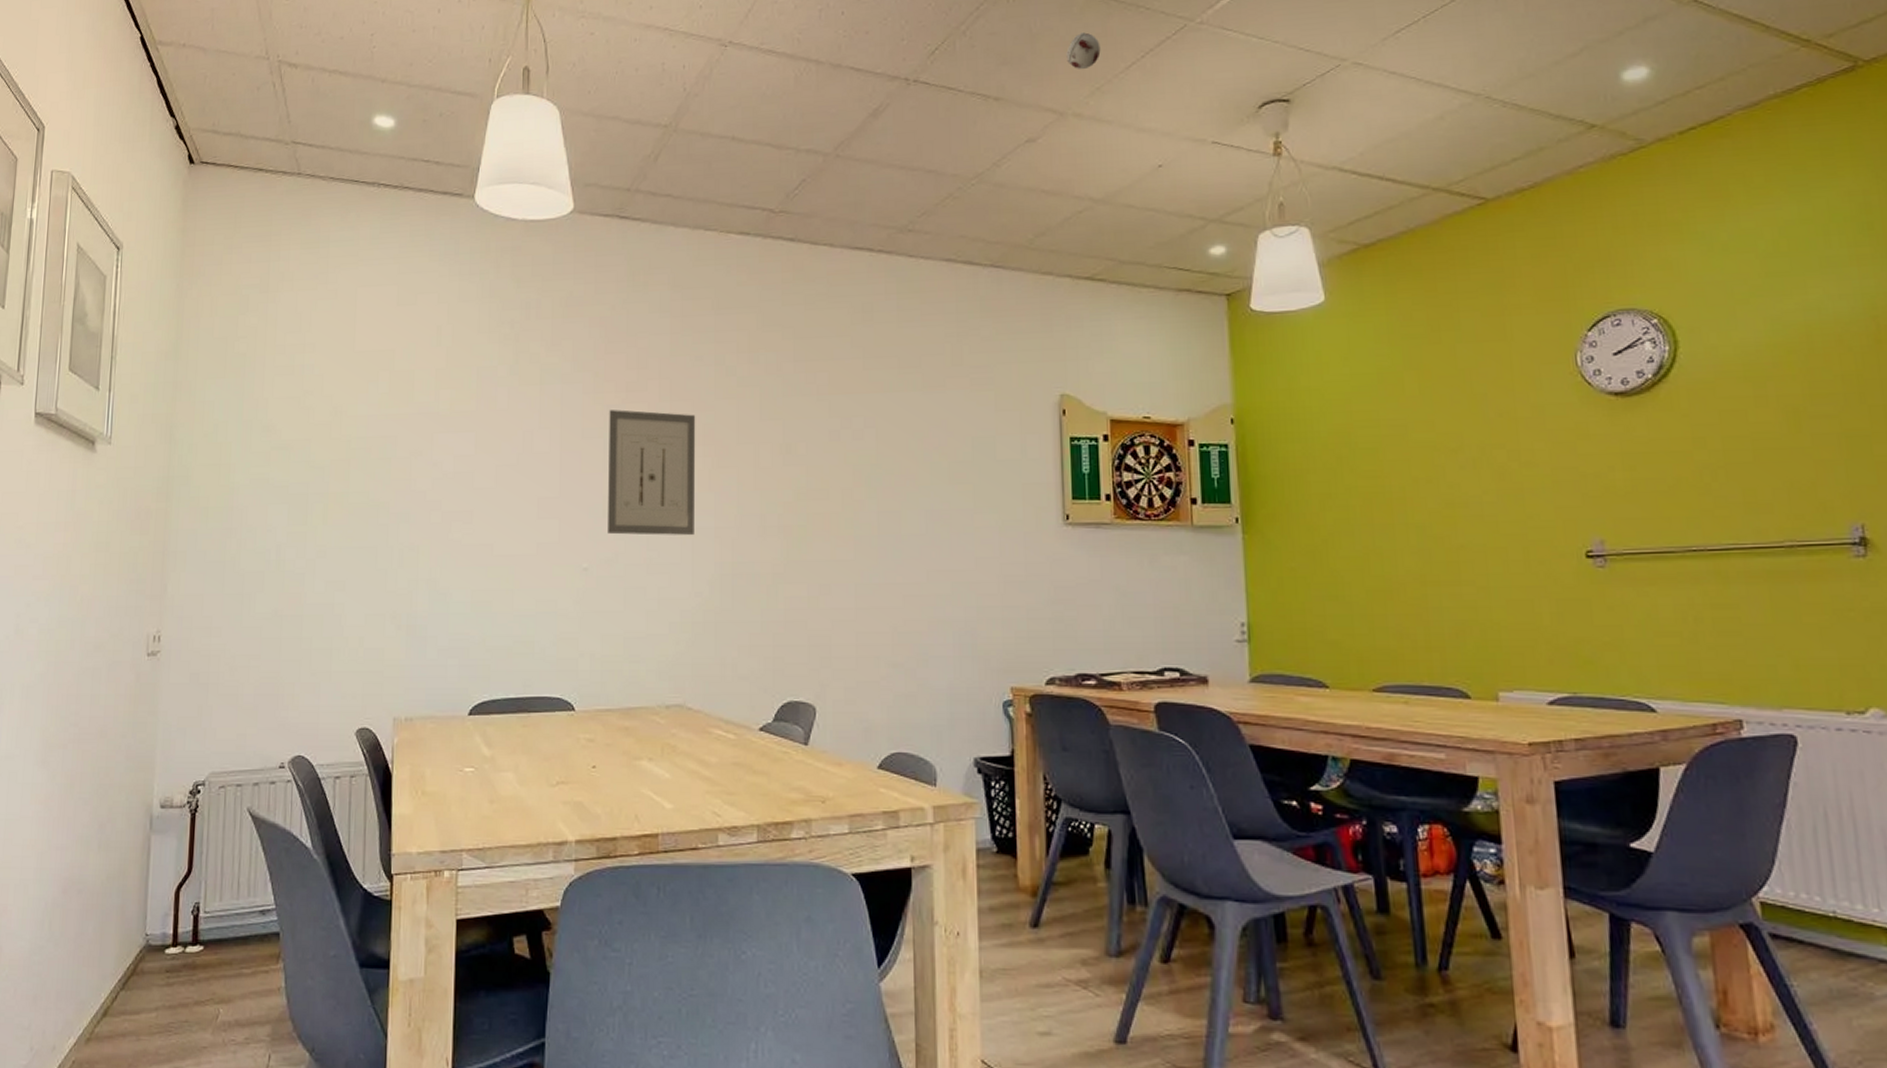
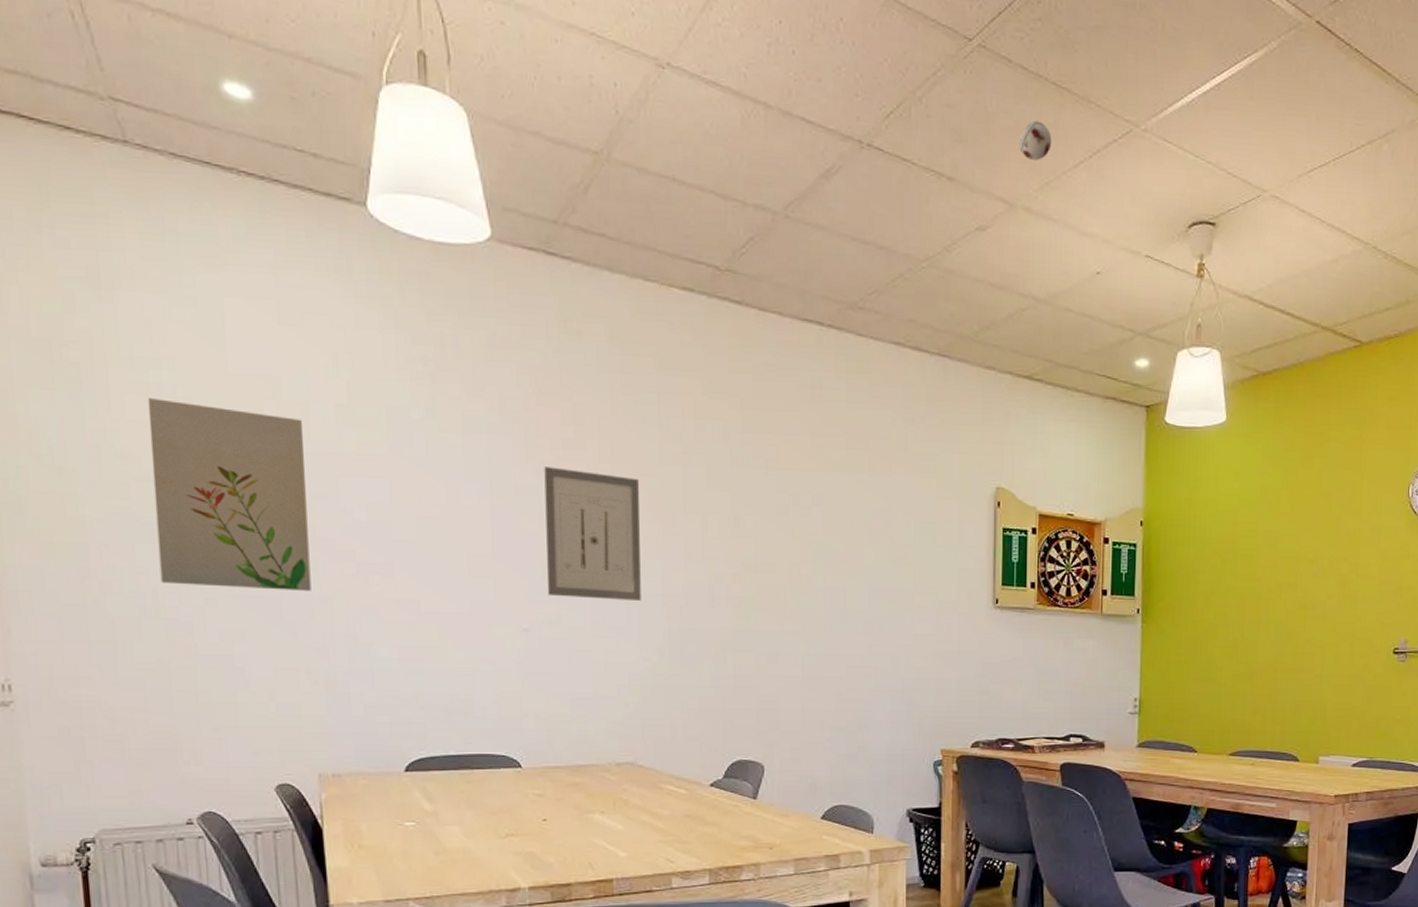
wall art: none [284,378,409,541] -> present [147,398,311,591]

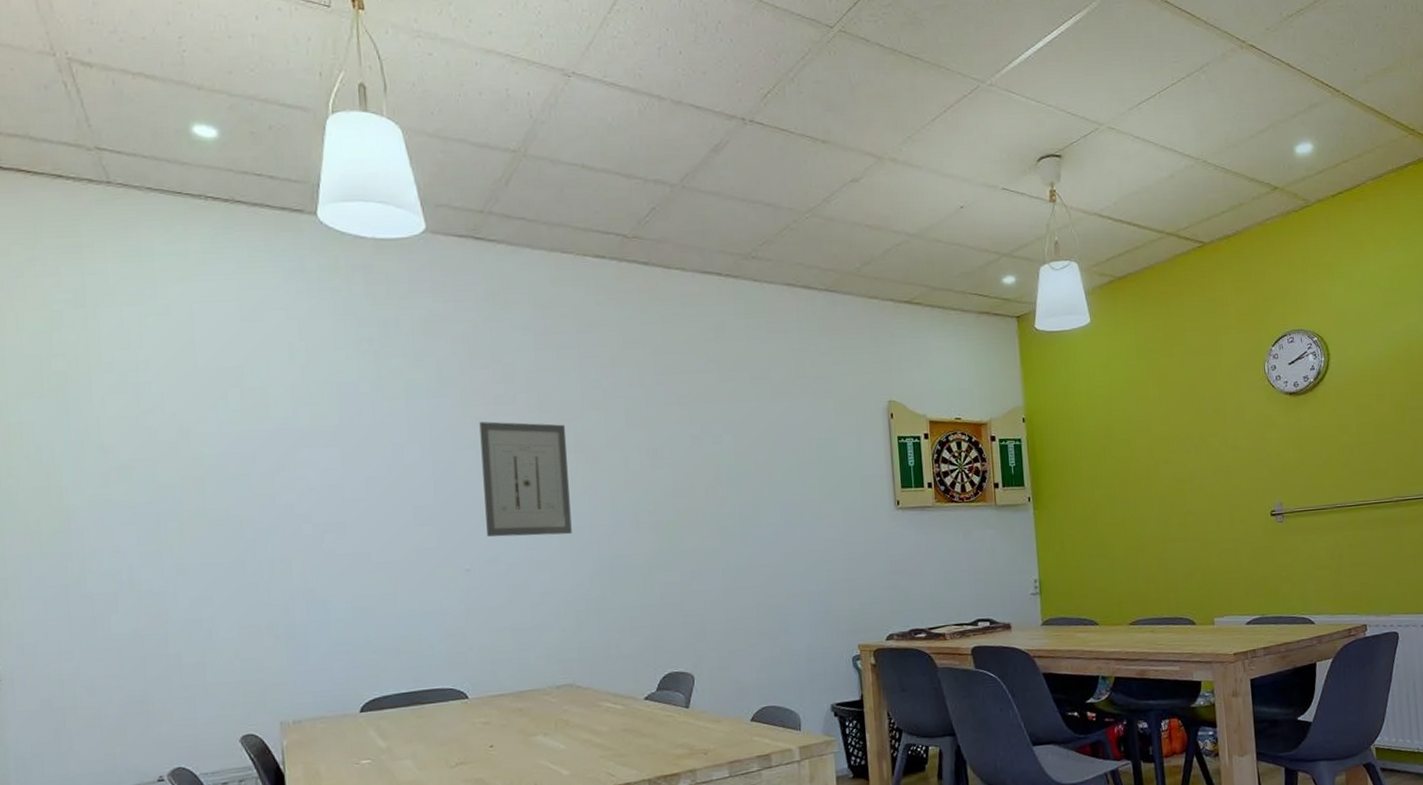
wall art: present [147,398,311,591] -> none [125,396,272,559]
smoke detector: present [1019,120,1052,161] -> none [881,86,910,120]

